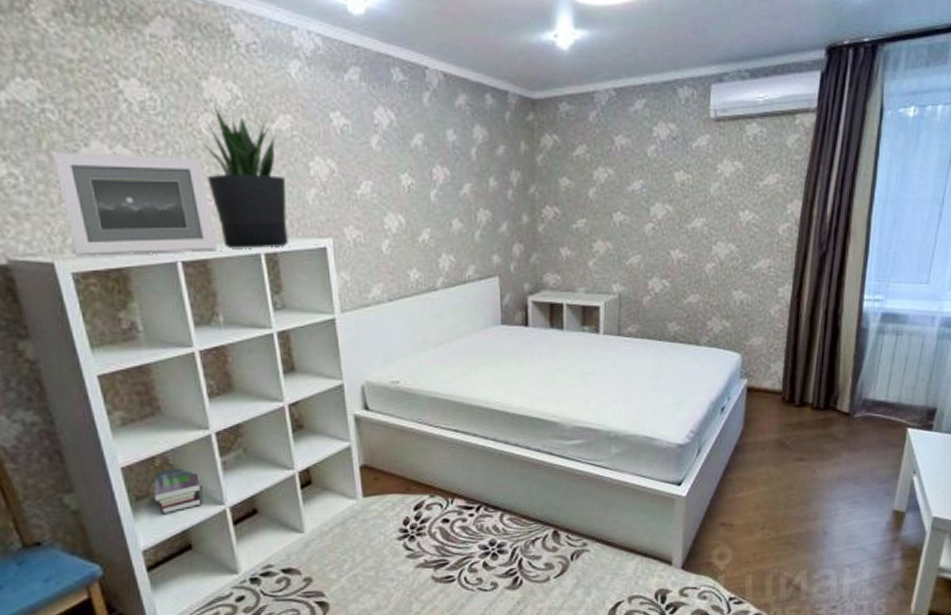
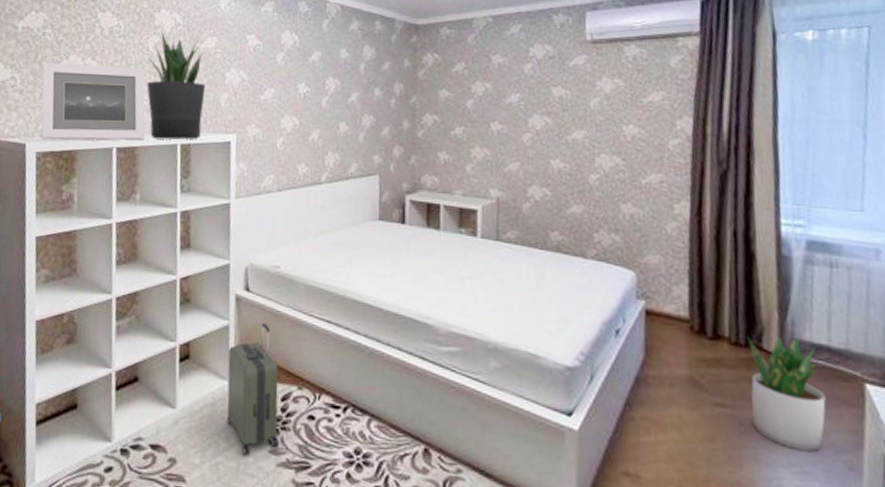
books: present [153,466,203,515] -> none [56,325,97,371]
suitcase: none [354,439,415,564] -> present [227,322,279,456]
planter: none [822,398,878,487] -> present [747,336,826,452]

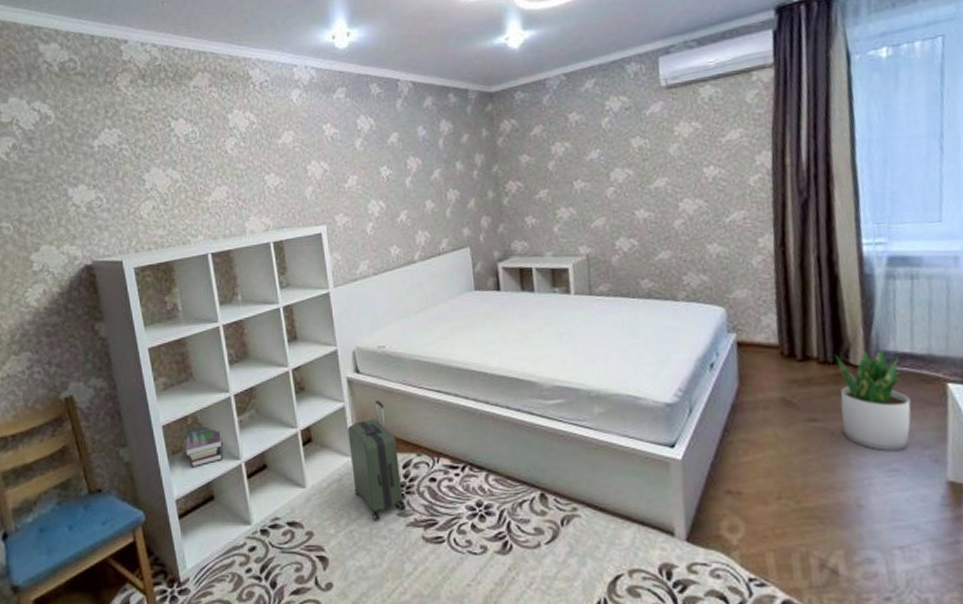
picture frame: present [41,62,146,141] -> none [125,171,238,255]
books: none [56,325,97,371] -> present [185,424,223,468]
planter: present [146,30,206,140] -> none [228,131,291,240]

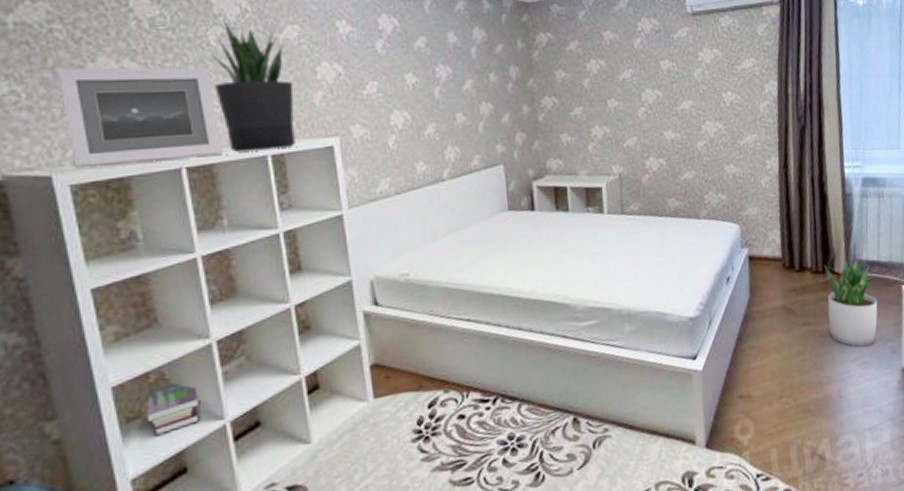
picture frame: none [125,171,238,255] -> present [57,67,224,169]
planter: none [228,131,291,240] -> present [211,19,295,152]
suitcase: present [348,400,406,521] -> none [364,334,431,471]

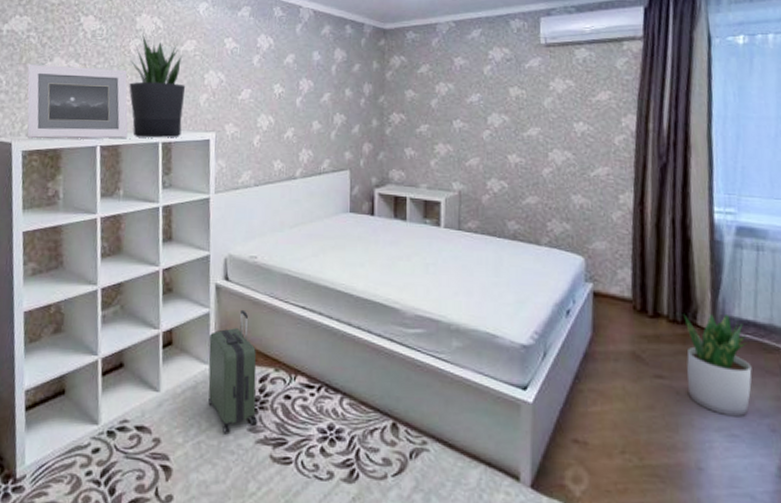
books: present [146,380,201,437] -> none [43,315,83,359]
suitcase: none [364,334,431,471] -> present [208,309,257,435]

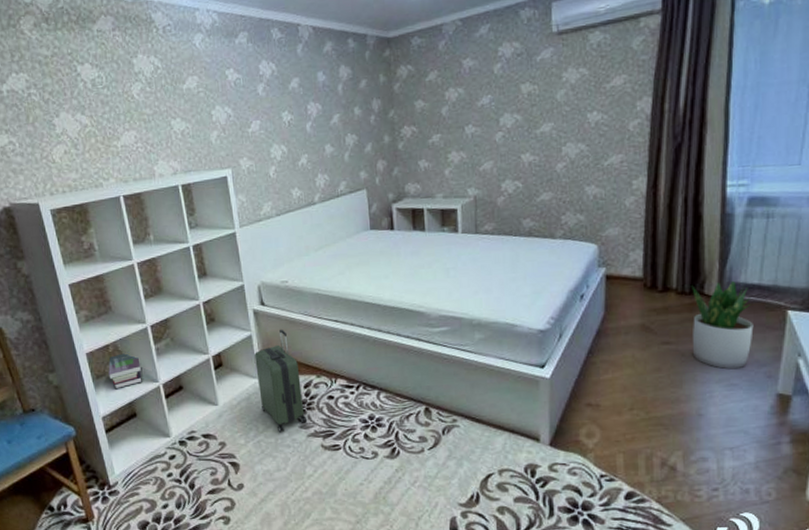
picture frame: present [27,64,129,139] -> none [36,116,148,198]
books: none [43,315,83,359] -> present [108,352,143,390]
planter: present [129,33,186,138] -> none [135,76,198,183]

